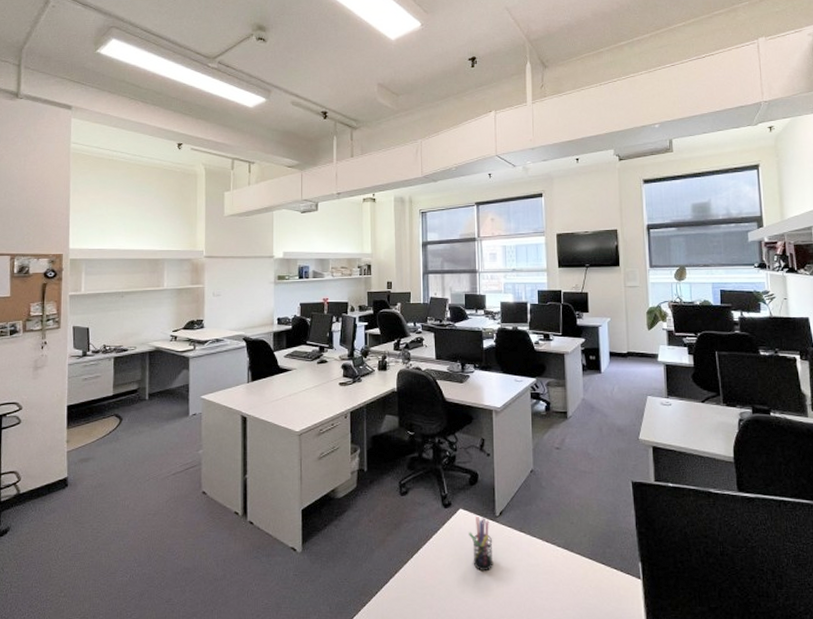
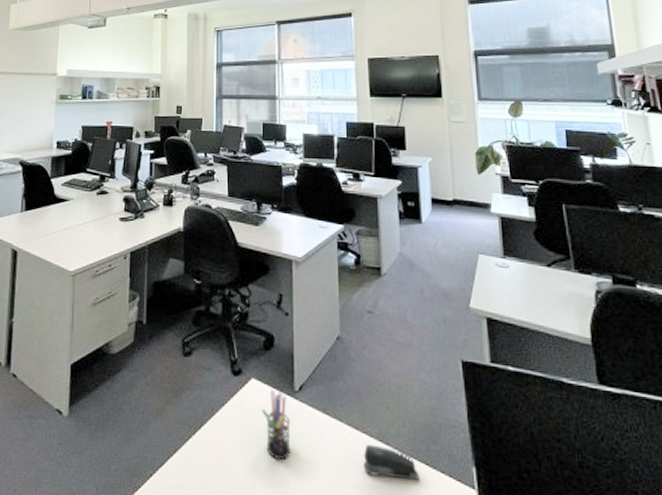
stapler: none [552,552,597,577] -> present [363,444,420,481]

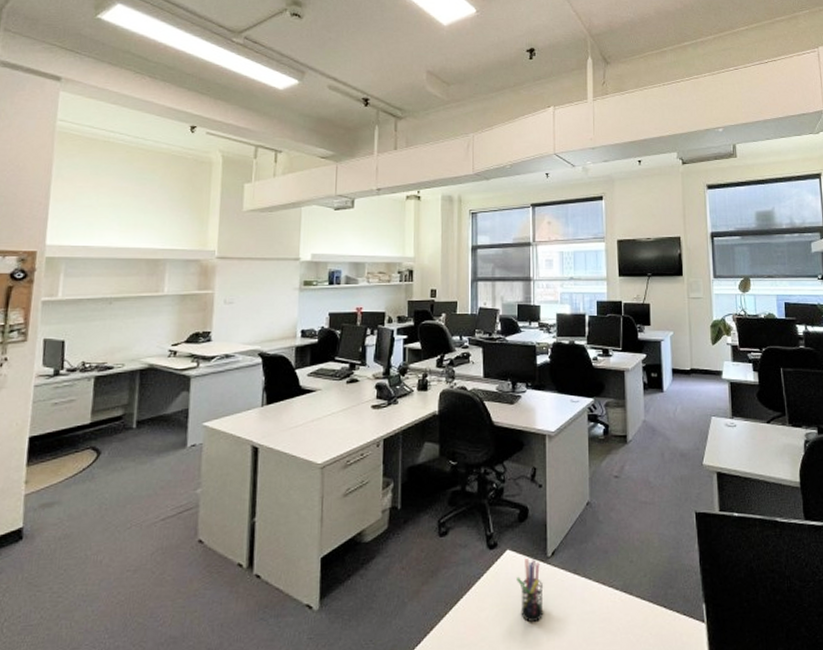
stapler: present [363,444,420,481] -> none [609,596,658,624]

